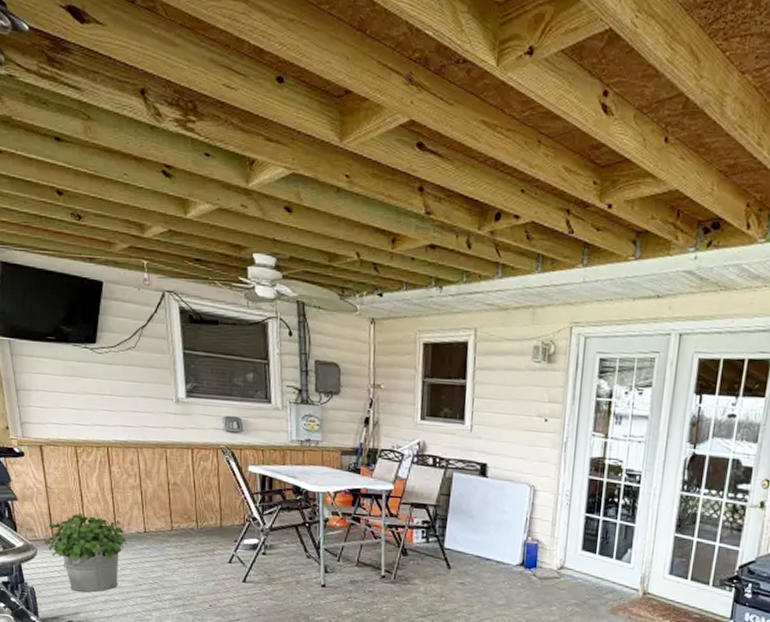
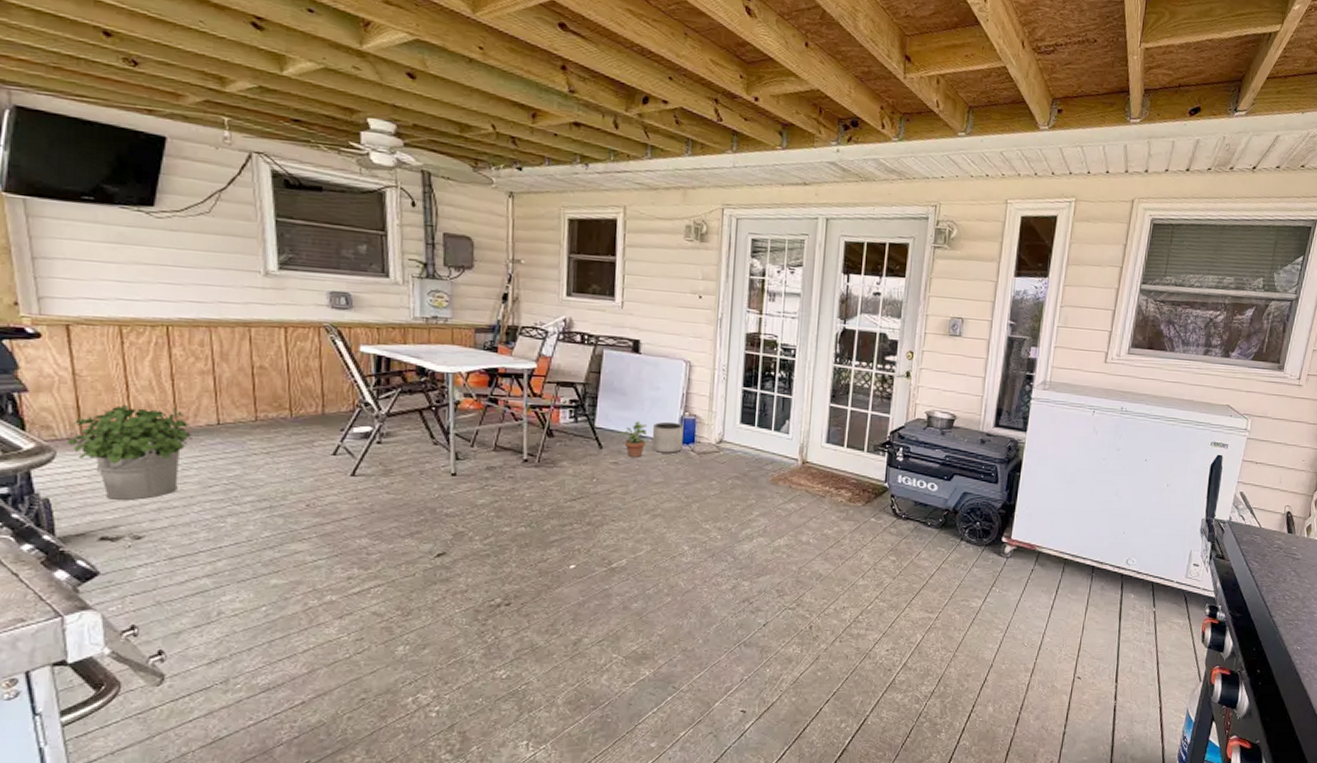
potted plant: none [465,544,492,579] -> present [618,421,647,457]
planter: none [495,545,526,577] -> present [651,421,684,453]

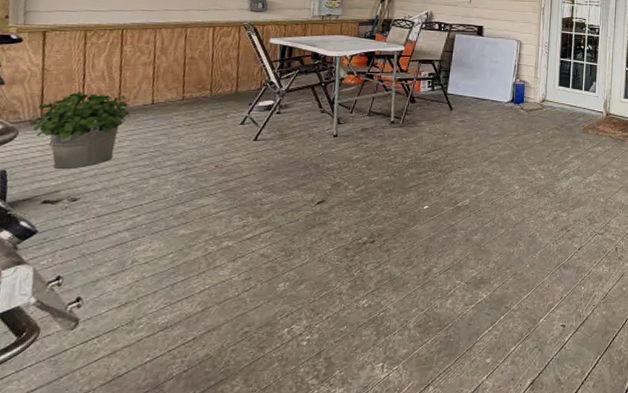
potted plant: present [618,421,647,457] -> none [465,88,488,116]
planter: present [651,421,684,453] -> none [490,87,515,112]

